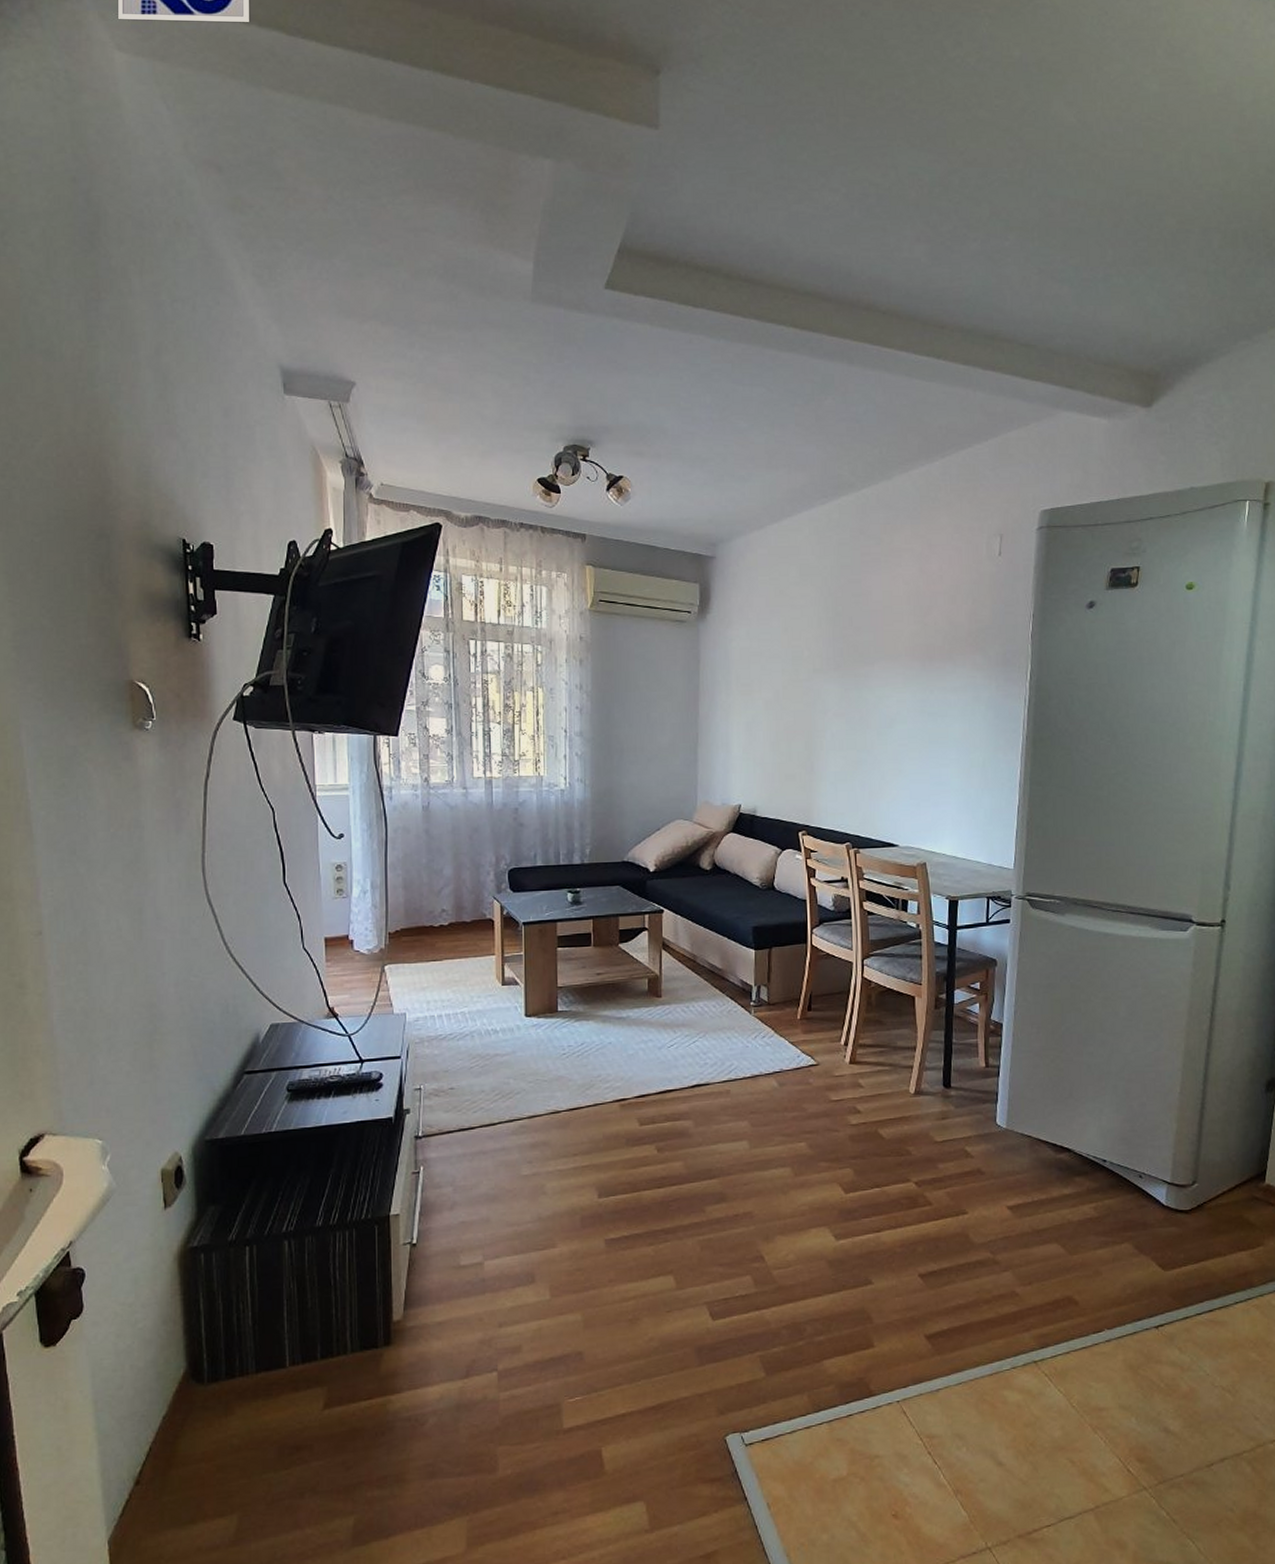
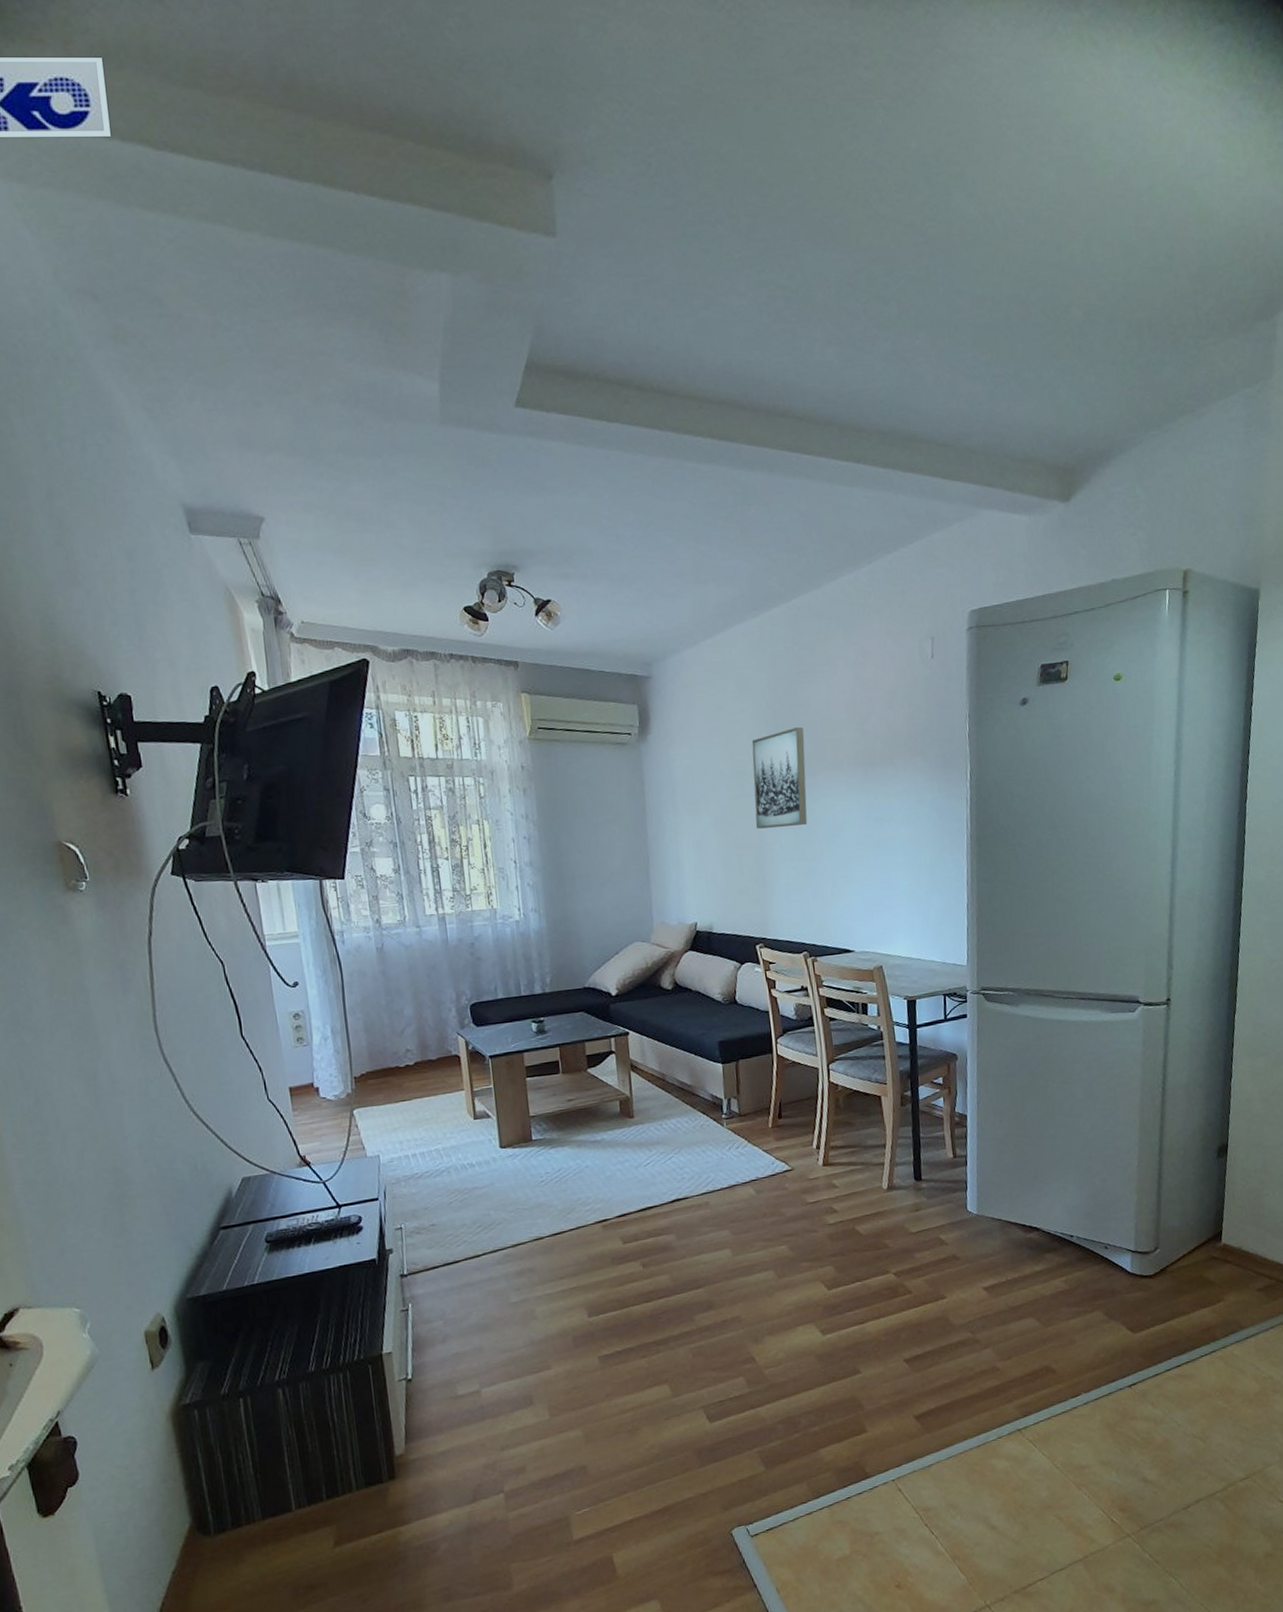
wall art: none [808,616,864,715] -> present [751,727,808,829]

